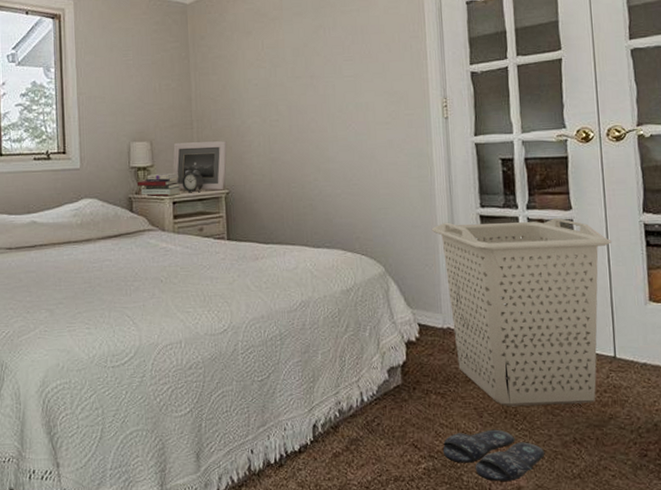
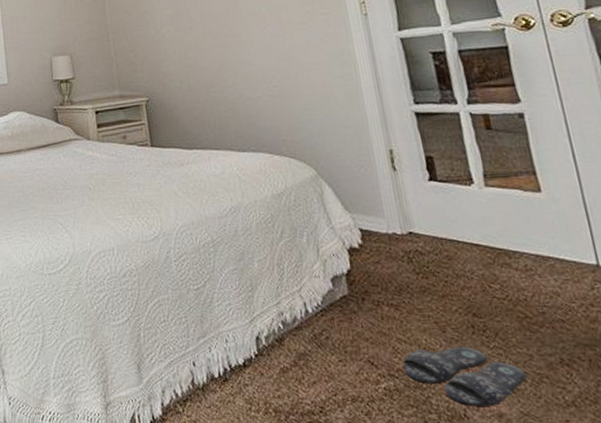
books: present [136,172,181,197] -> none [60,84,103,107]
picture frame: present [172,141,227,191] -> none [92,50,145,100]
alarm clock: present [182,169,204,193] -> none [102,79,124,102]
laundry basket: present [431,217,611,406] -> none [362,111,581,320]

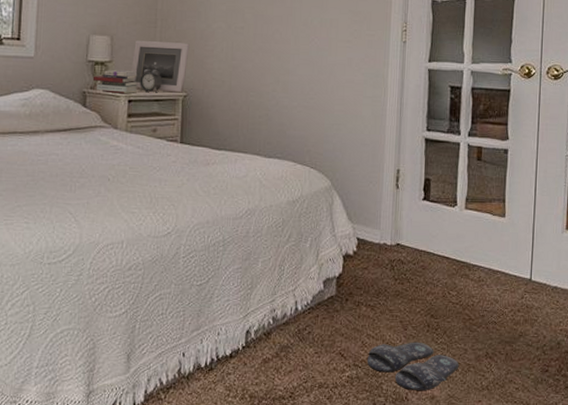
books: none [60,84,103,107] -> present [92,69,138,94]
picture frame: none [92,50,145,100] -> present [130,41,190,93]
alarm clock: none [102,79,124,102] -> present [139,68,162,93]

